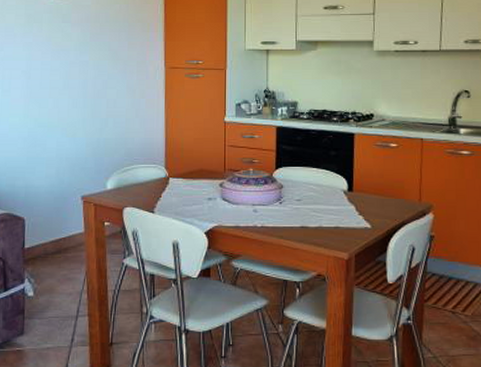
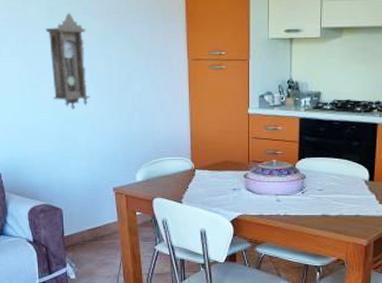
pendulum clock: none [22,21,64,116] -> present [45,13,91,111]

